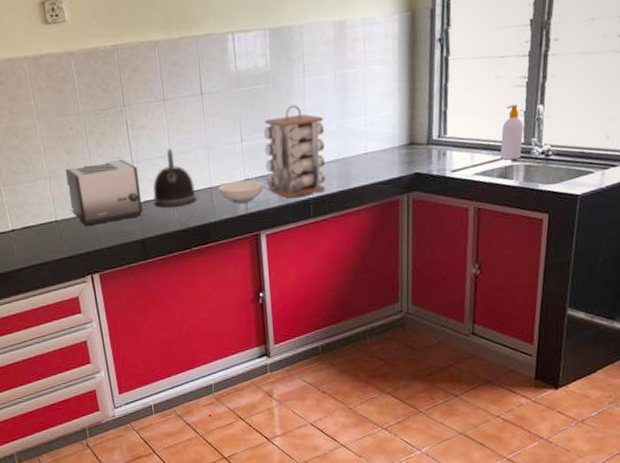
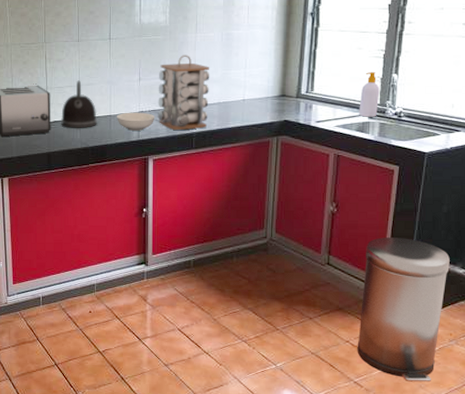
pedal bin: none [509,295,608,452] -> present [357,237,450,383]

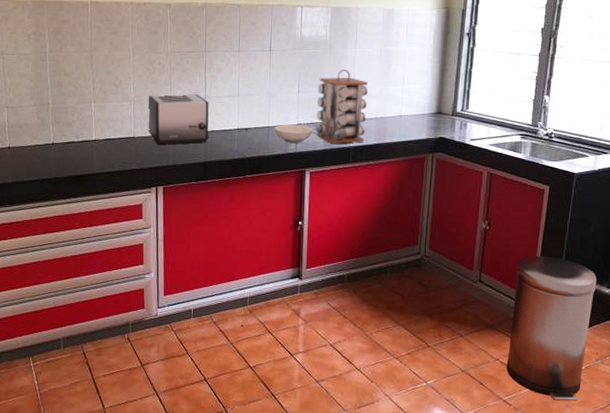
kettle: present [60,80,97,129] -> none [218,90,255,140]
soap bottle: present [359,72,380,117] -> none [512,93,532,137]

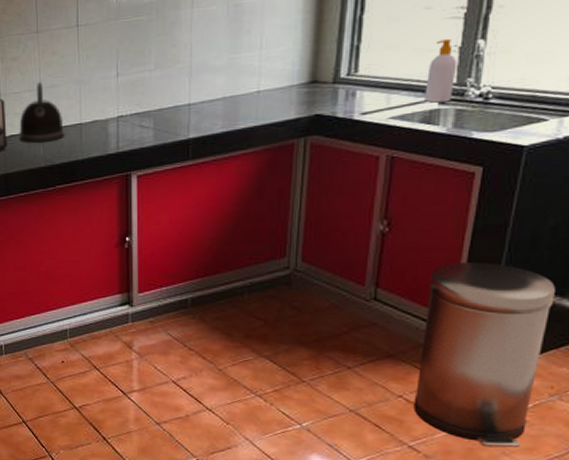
kettle: none [218,90,255,140] -> present [18,82,64,144]
bowl: present [275,124,313,143] -> none [89,117,139,141]
spice rack: present [316,69,369,144] -> none [142,38,212,137]
soap bottle: none [512,93,532,137] -> present [424,39,457,103]

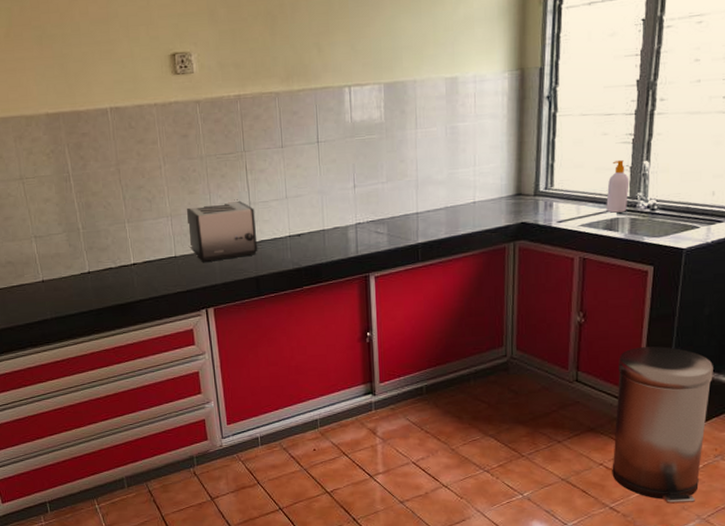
kettle: present [18,82,64,144] -> none [267,192,309,248]

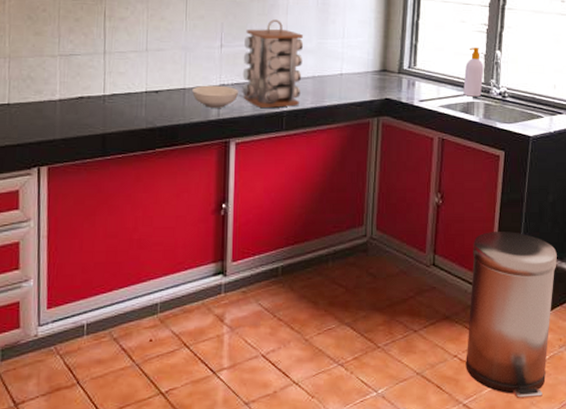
toaster: present [187,199,258,262] -> none [26,46,109,113]
bowl: none [331,224,375,246] -> present [192,85,239,108]
spice rack: none [376,154,435,242] -> present [242,19,304,108]

